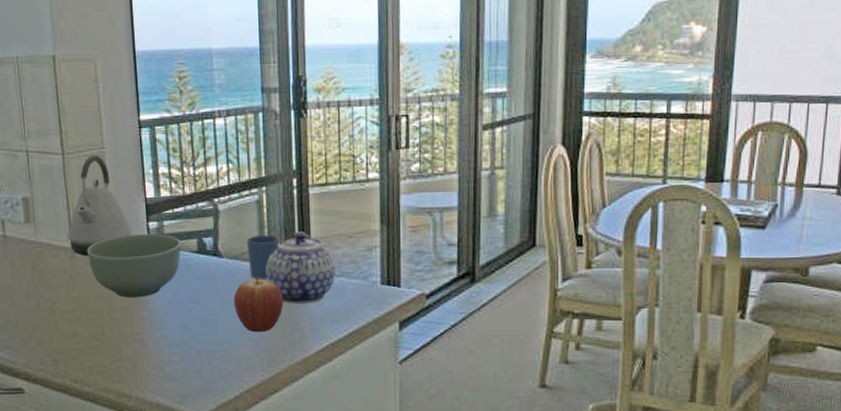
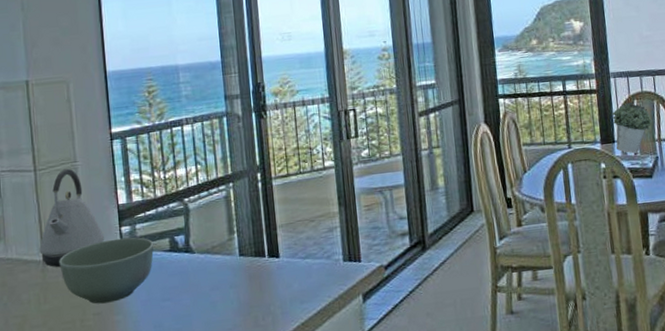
fruit: present [233,277,283,333] -> none [206,268,255,323]
mug: present [247,234,279,280] -> none [217,226,248,270]
teapot: present [265,231,335,304] -> none [235,220,302,290]
potted plant: none [723,133,779,198] -> present [611,101,653,154]

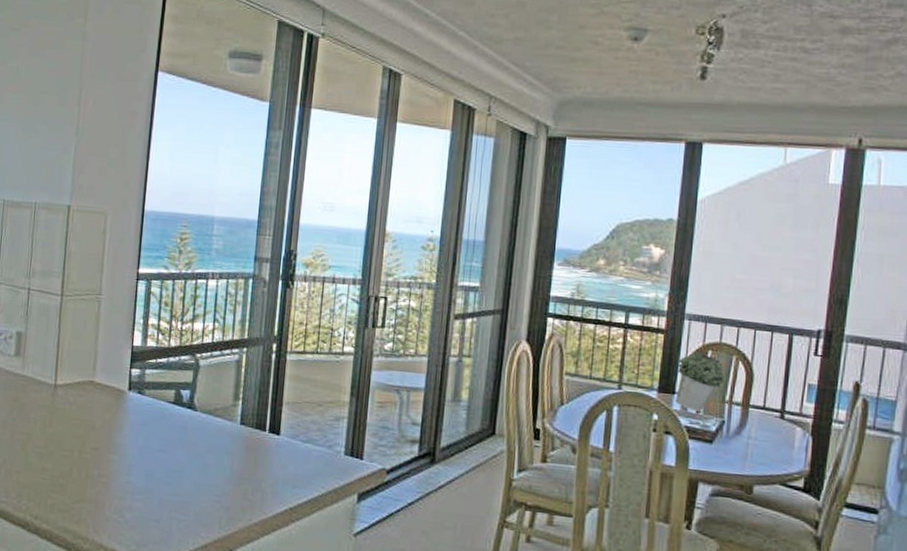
kettle: present [39,168,105,268] -> none [53,299,115,395]
bowl: present [59,237,154,304] -> none [68,378,160,441]

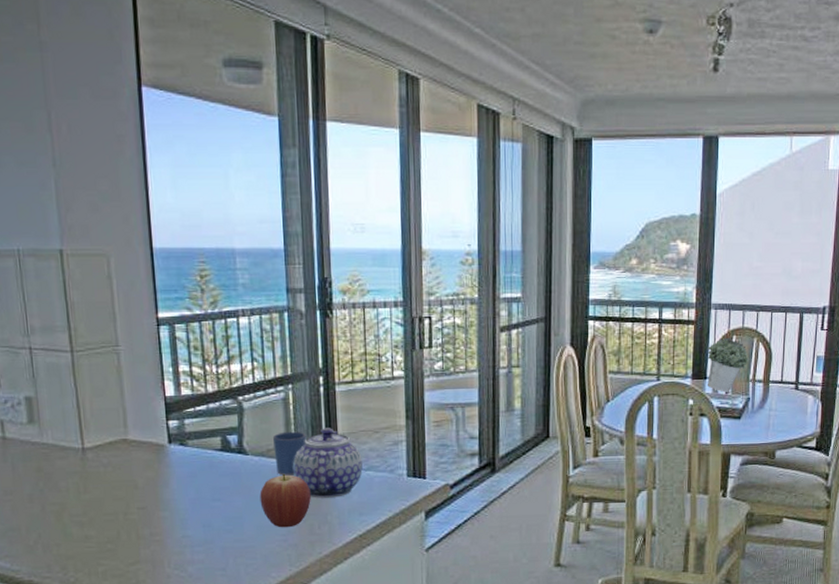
fruit: none [201,434,250,489] -> present [260,473,311,528]
mug: none [221,393,253,437] -> present [273,431,306,476]
teapot: none [235,394,303,466] -> present [292,428,363,498]

